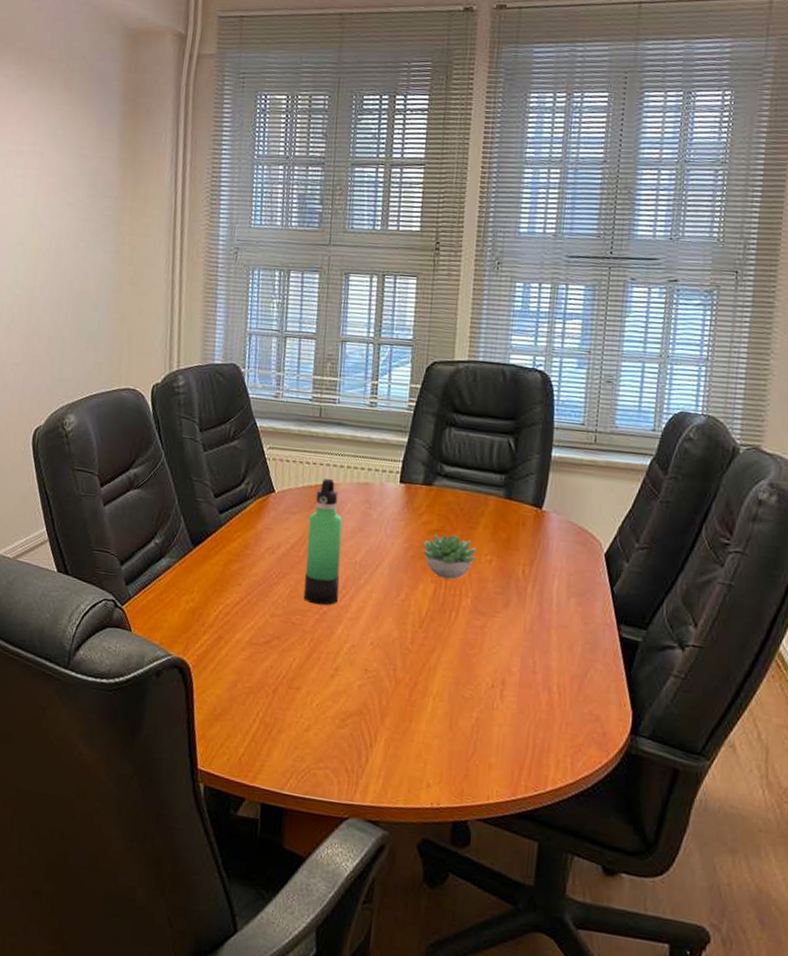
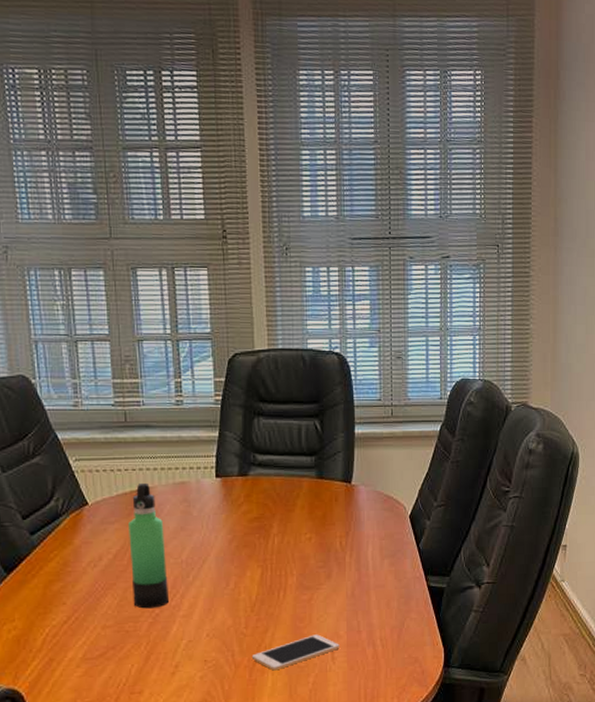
cell phone: none [414,665,510,696] -> present [251,634,339,671]
succulent plant: present [422,534,477,580] -> none [245,520,297,562]

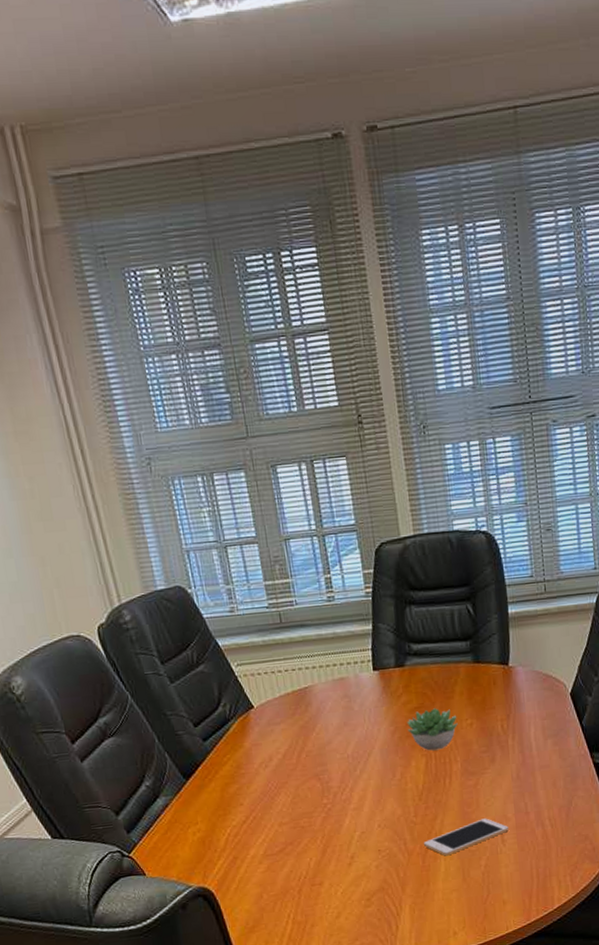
thermos bottle: present [129,482,169,609] -> none [293,681,339,805]
succulent plant: none [245,520,297,562] -> present [407,708,458,751]

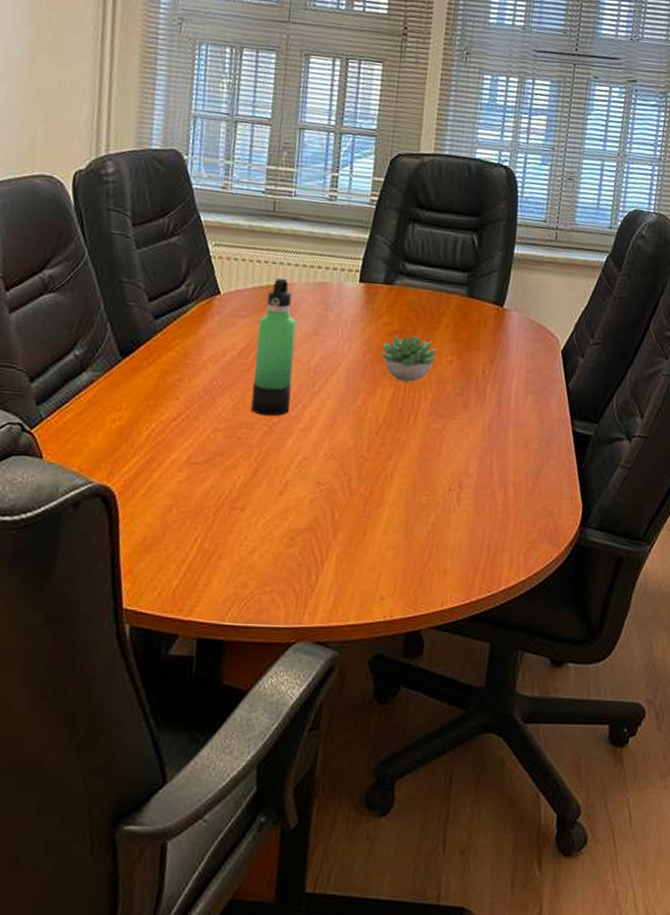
thermos bottle: none [293,681,339,805] -> present [250,277,296,417]
cell phone: present [423,818,509,856] -> none [369,469,467,505]

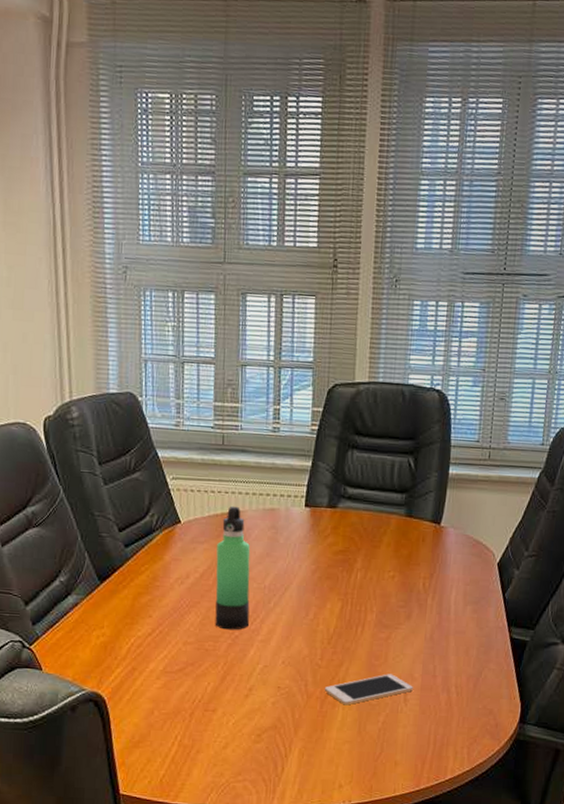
cell phone: none [369,469,467,505] -> present [324,674,413,706]
succulent plant: present [381,335,438,383] -> none [328,554,380,597]

